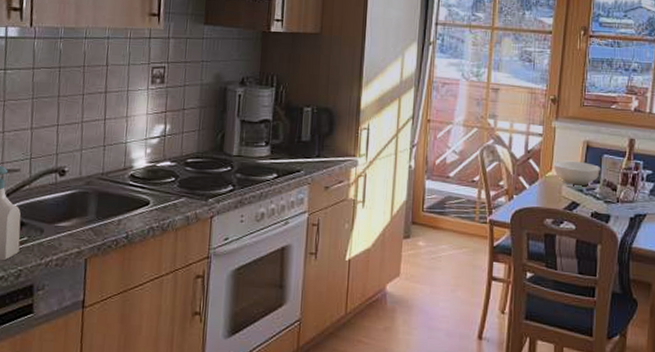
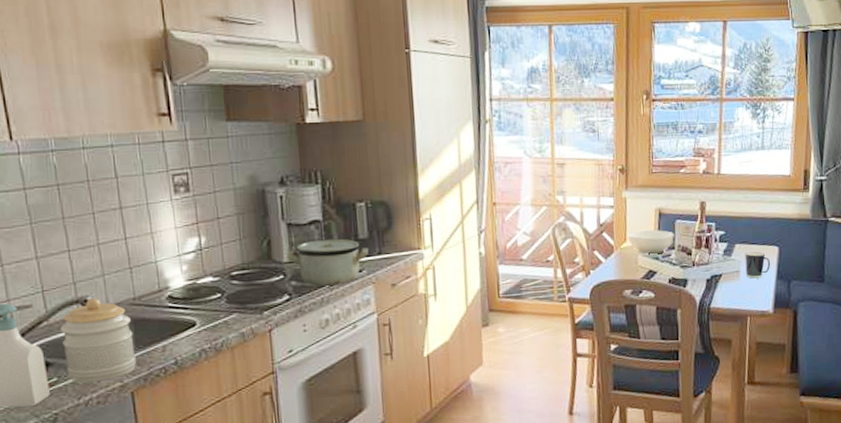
jar: none [36,169,97,246] -> present [60,298,137,383]
saucepan: none [236,138,310,183] -> present [286,238,369,287]

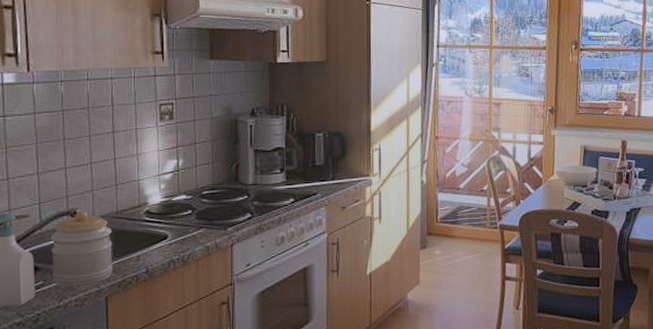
saucepan: present [286,238,369,287] -> none [252,164,324,208]

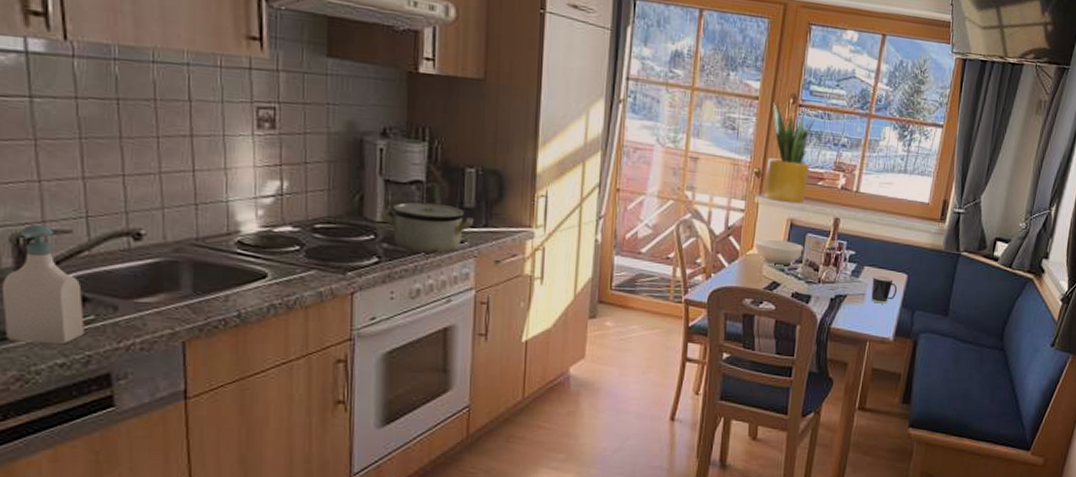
jar: present [50,211,114,287] -> none [103,232,193,326]
saucepan: none [252,164,324,208] -> present [380,202,475,255]
planter: none [558,45,601,133] -> present [764,101,819,204]

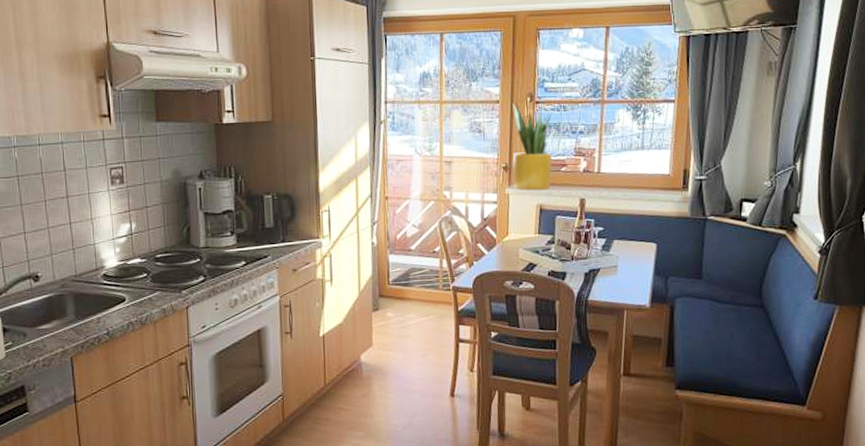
saucepan: present [380,202,475,255] -> none [203,227,274,270]
bowl: present [755,238,805,265] -> none [510,224,555,247]
mug: present [871,276,898,304] -> none [623,248,649,274]

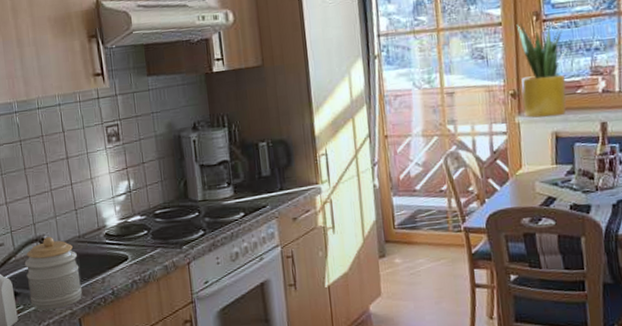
jar: none [15,274,76,347] -> present [24,237,83,310]

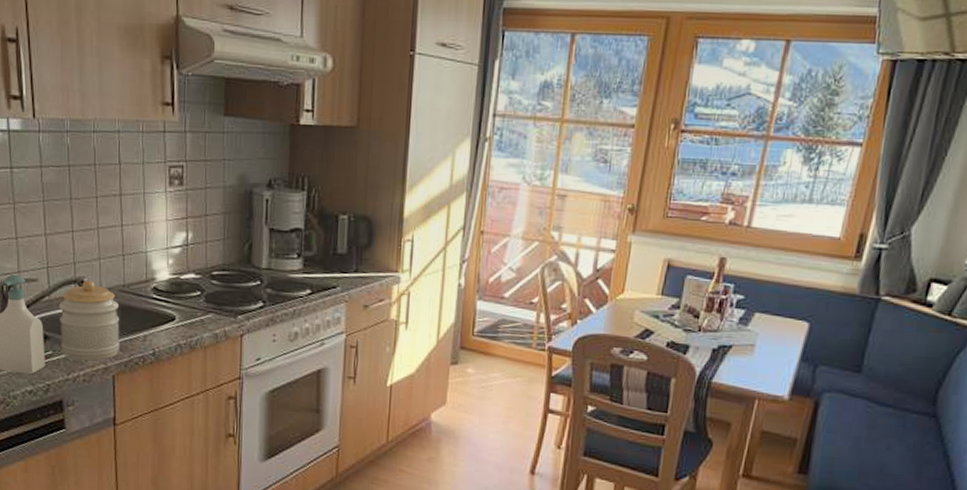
planter: present [517,15,570,118] -> none [638,125,704,243]

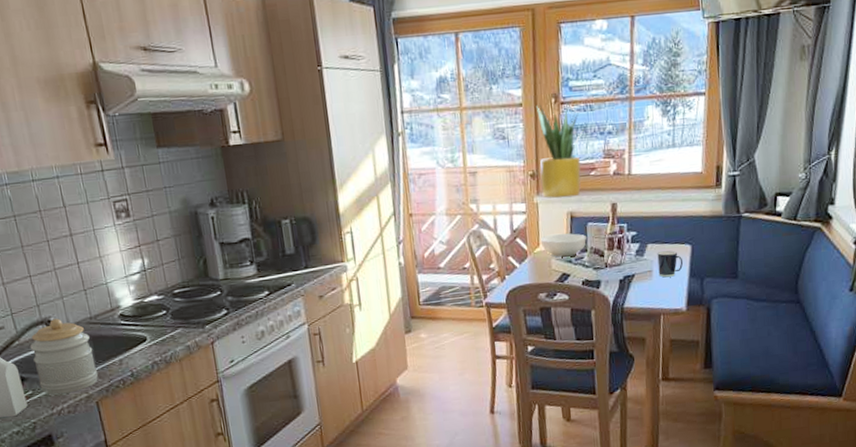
bowl: none [627,281,683,311] -> present [541,233,587,258]
planter: none [638,125,704,243] -> present [537,98,585,199]
mug: none [762,324,796,357] -> present [657,250,684,278]

